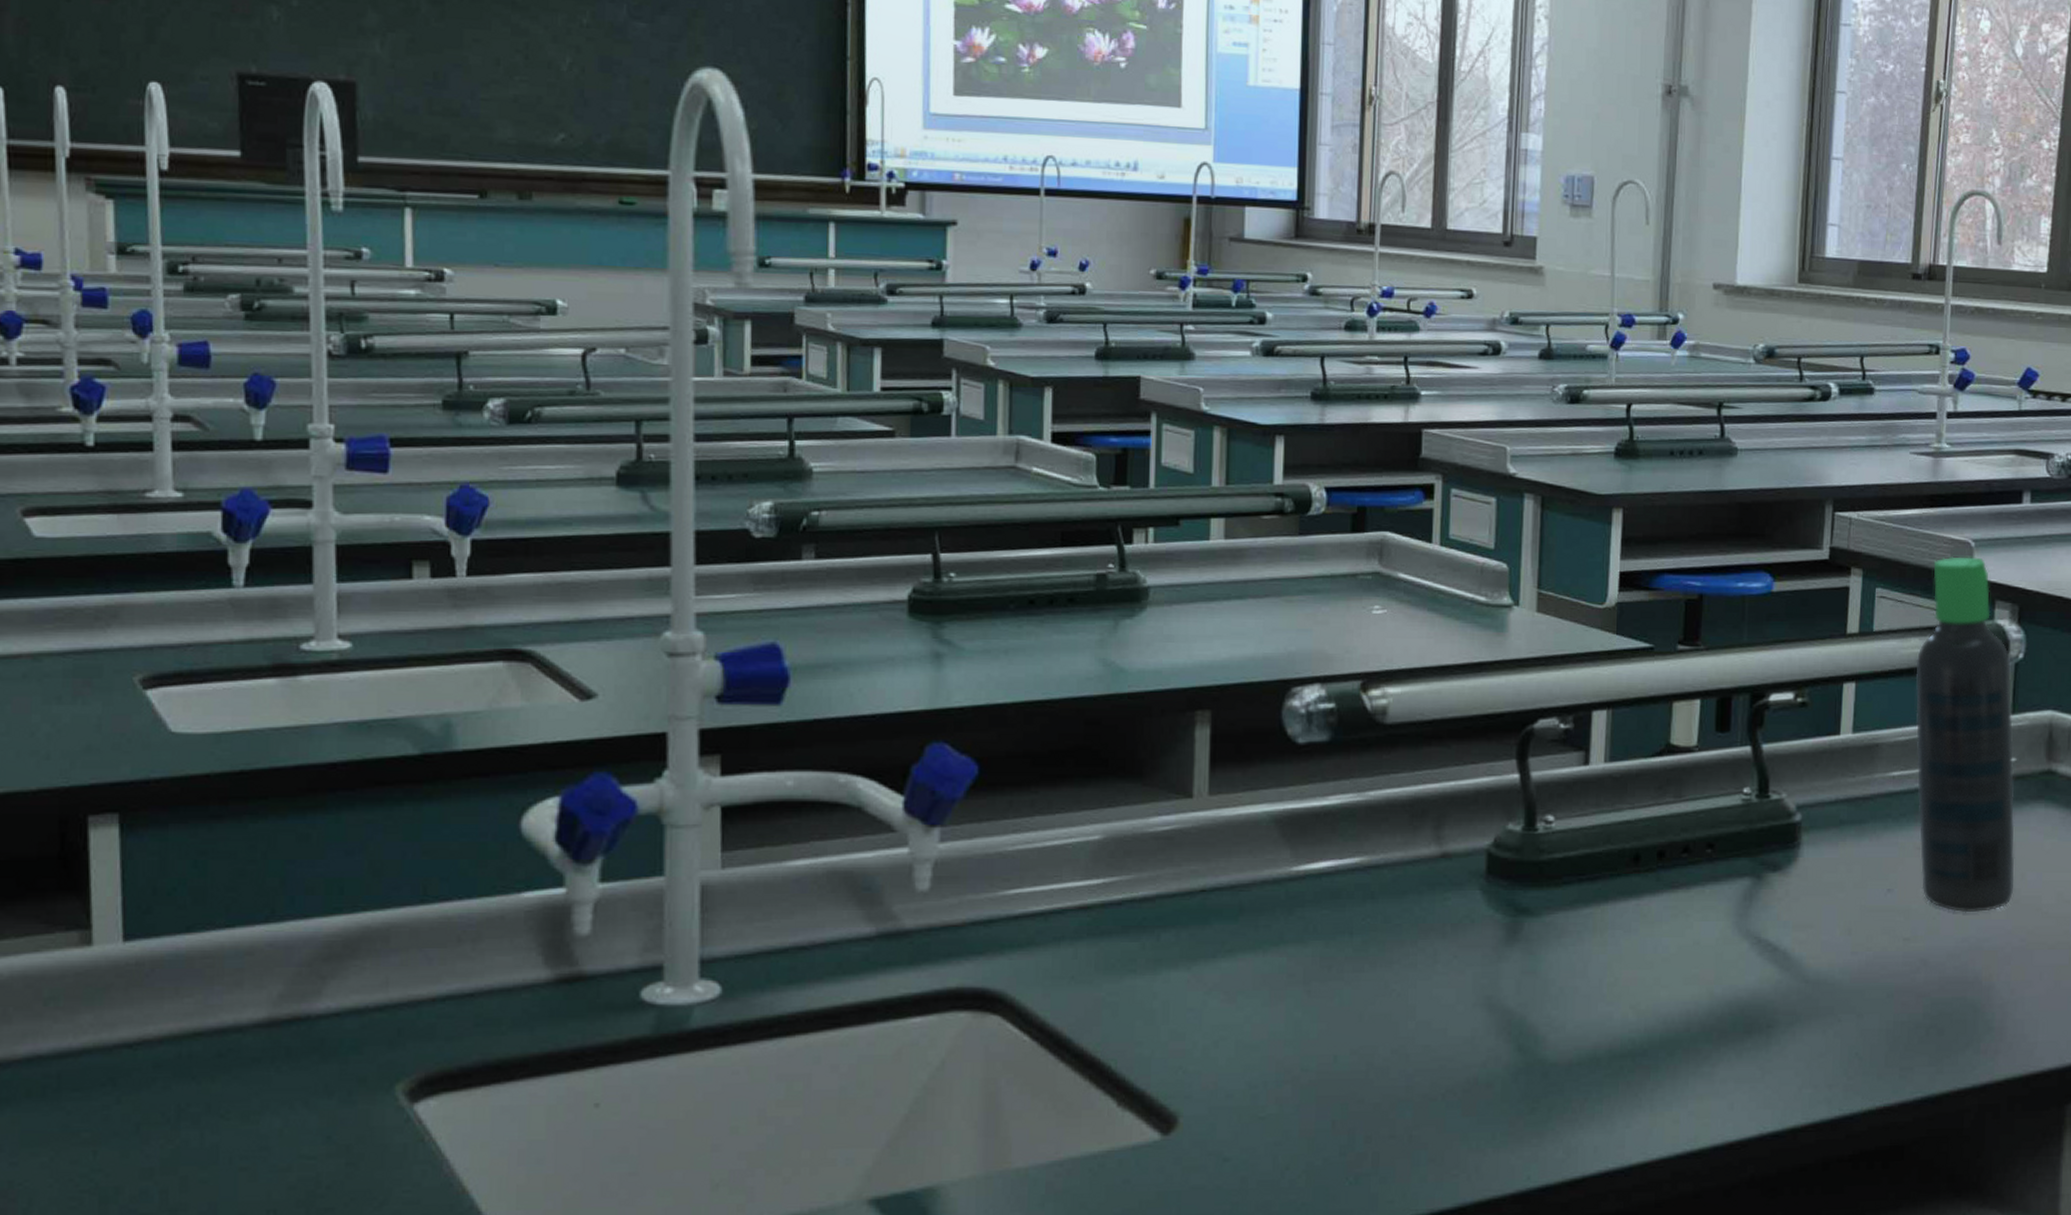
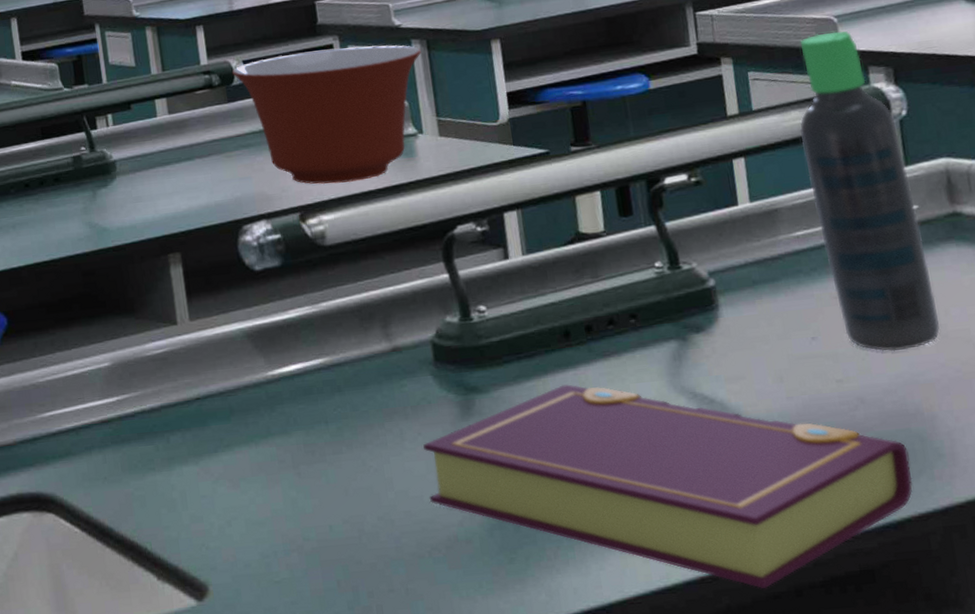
mixing bowl: none [1309,487,1533,653] -> present [231,45,421,184]
book: none [1453,915,1959,1160] -> present [423,384,913,589]

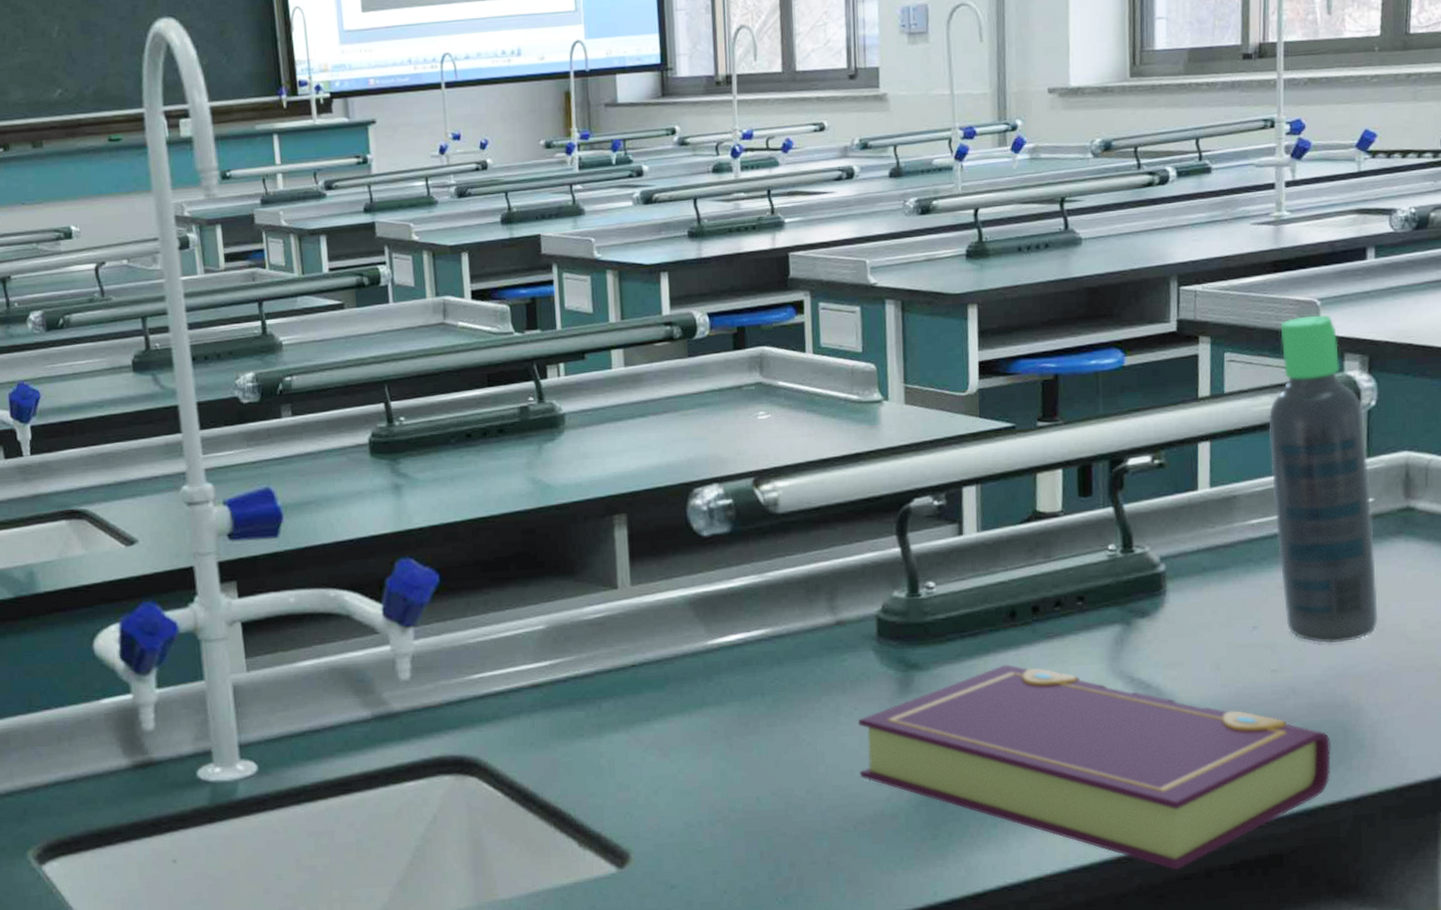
mixing bowl: present [231,45,421,184] -> none [694,304,895,449]

